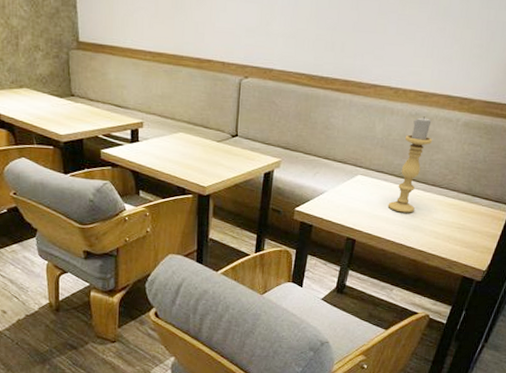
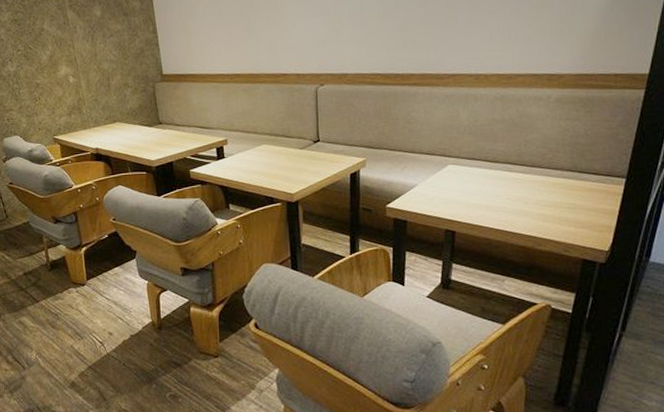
candle holder: present [387,116,432,213] -> none [485,98,523,198]

